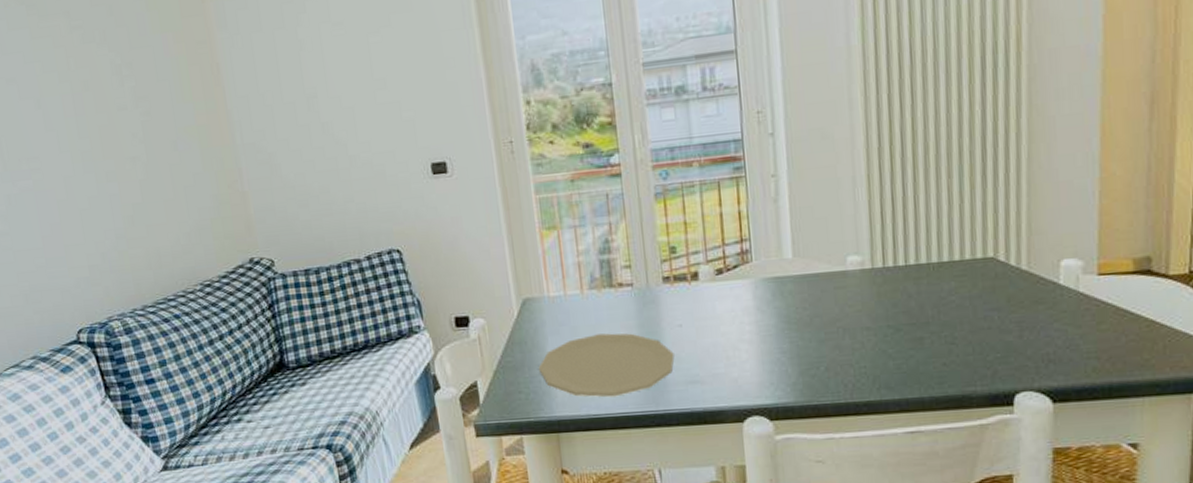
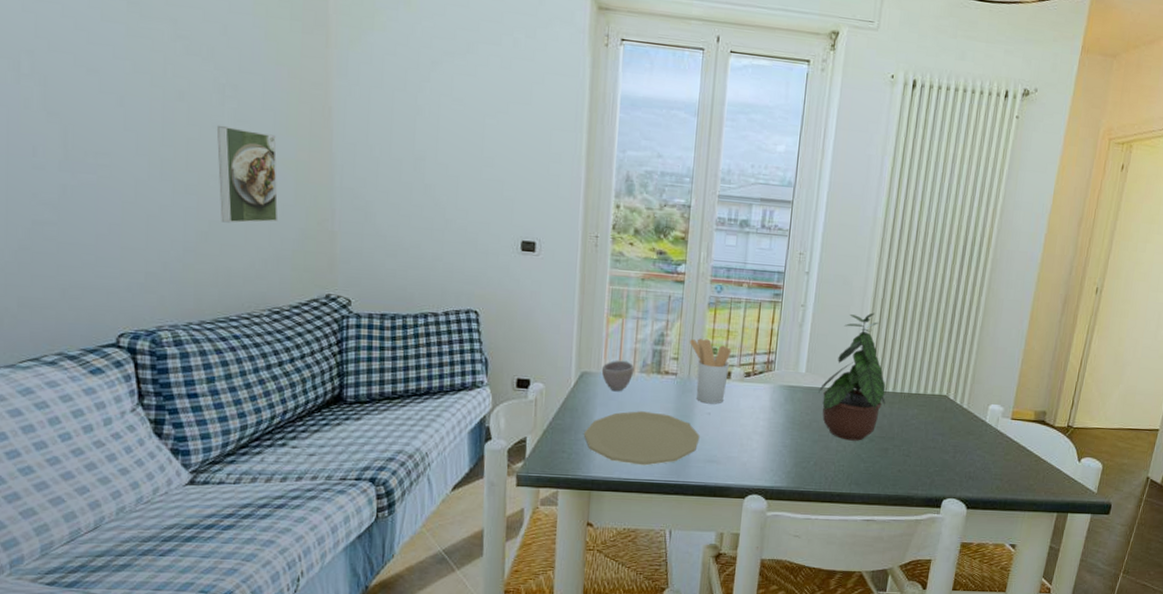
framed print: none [121,104,192,203] -> present [216,125,279,224]
cup: none [544,278,583,316] -> present [601,360,635,392]
utensil holder: none [641,237,696,315] -> present [690,338,732,404]
potted plant: none [814,167,908,335] -> present [819,312,886,441]

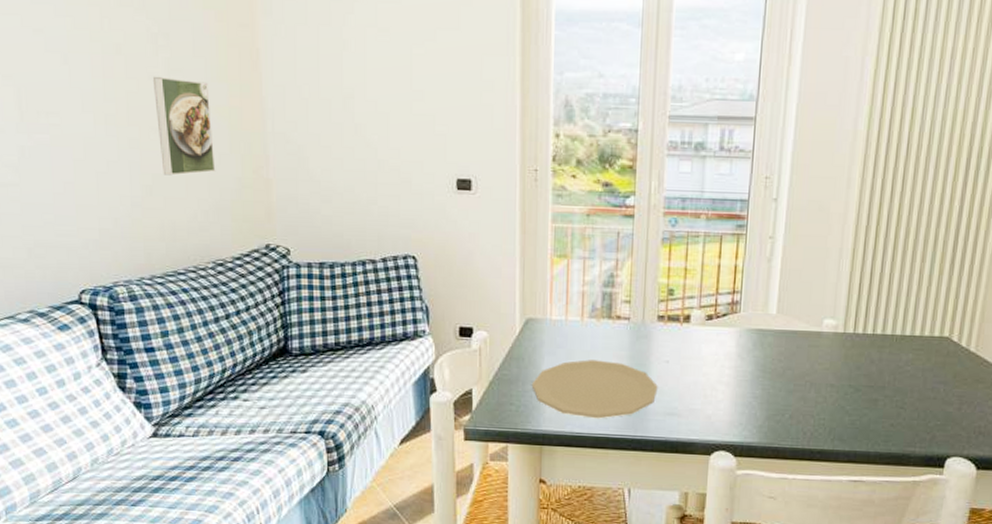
cup: present [601,360,635,392] -> none [547,304,583,339]
utensil holder: present [690,338,732,404] -> none [643,278,690,351]
potted plant: present [819,312,886,441] -> none [793,242,873,391]

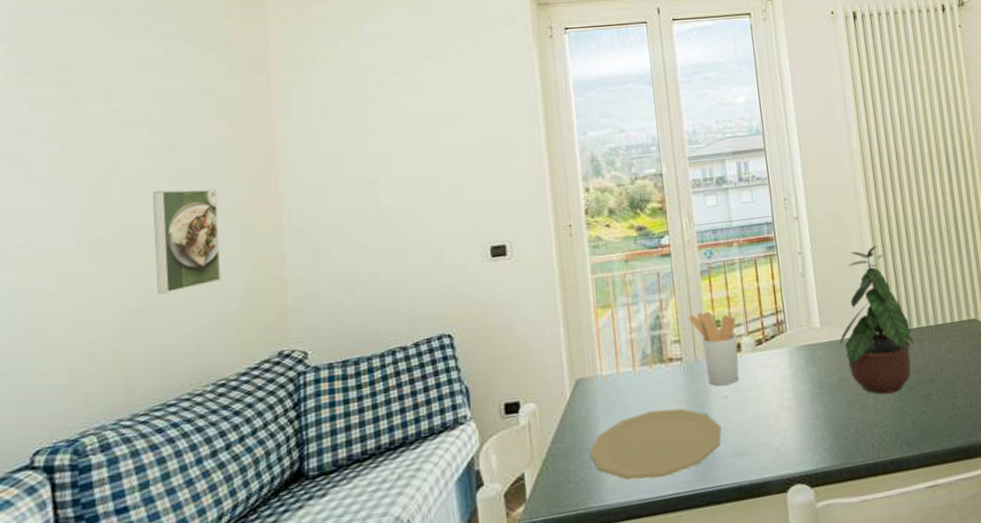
utensil holder: none [643,278,690,351] -> present [689,311,739,387]
potted plant: none [793,242,873,391] -> present [839,245,914,395]

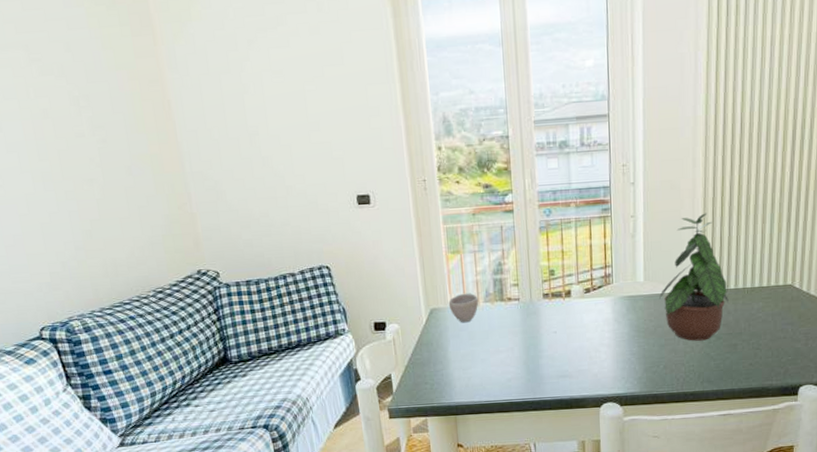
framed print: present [152,189,222,294] -> none [79,133,146,220]
plate: present [589,408,722,481] -> none [441,337,550,388]
cup: none [597,355,635,395] -> present [448,293,479,323]
utensil holder: present [689,311,739,387] -> none [527,262,568,323]

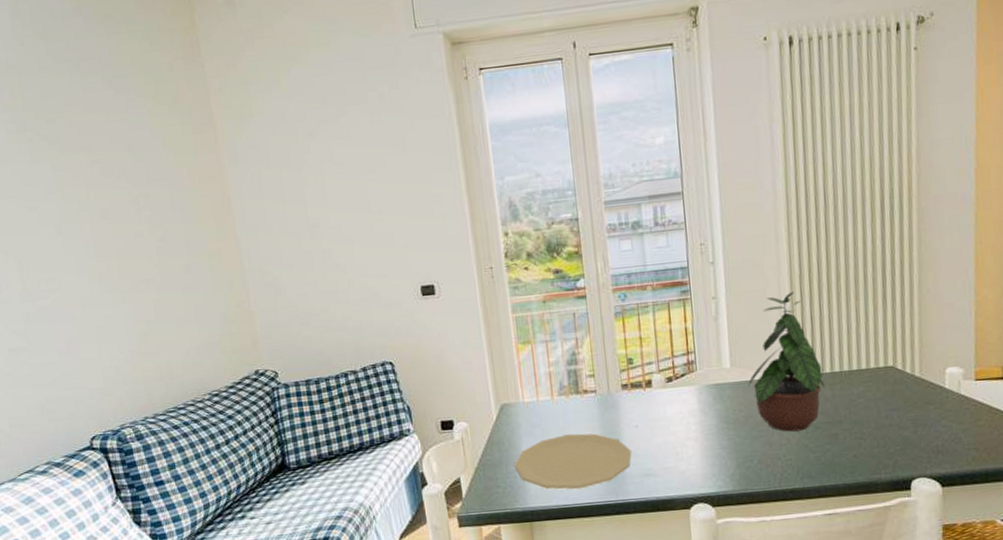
plate: none [441,337,550,388] -> present [514,433,632,490]
cup: present [448,293,479,323] -> none [520,386,553,419]

